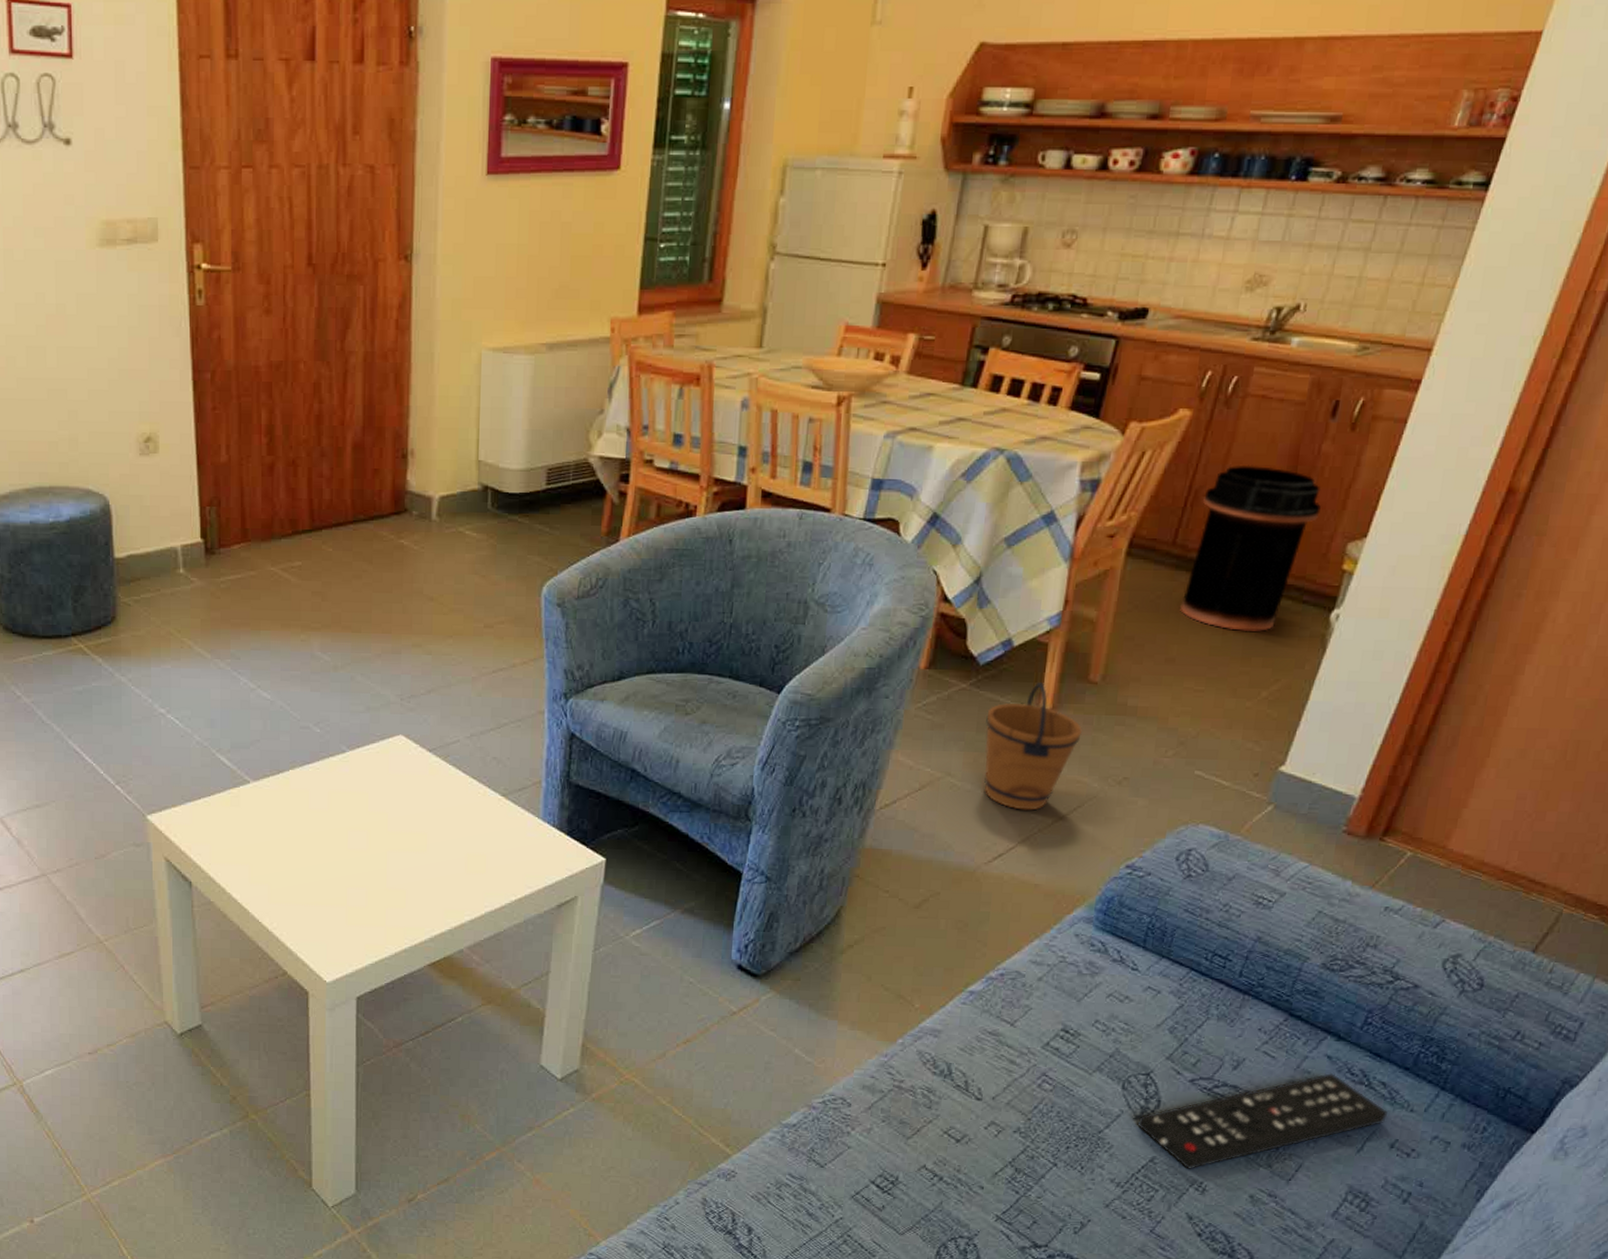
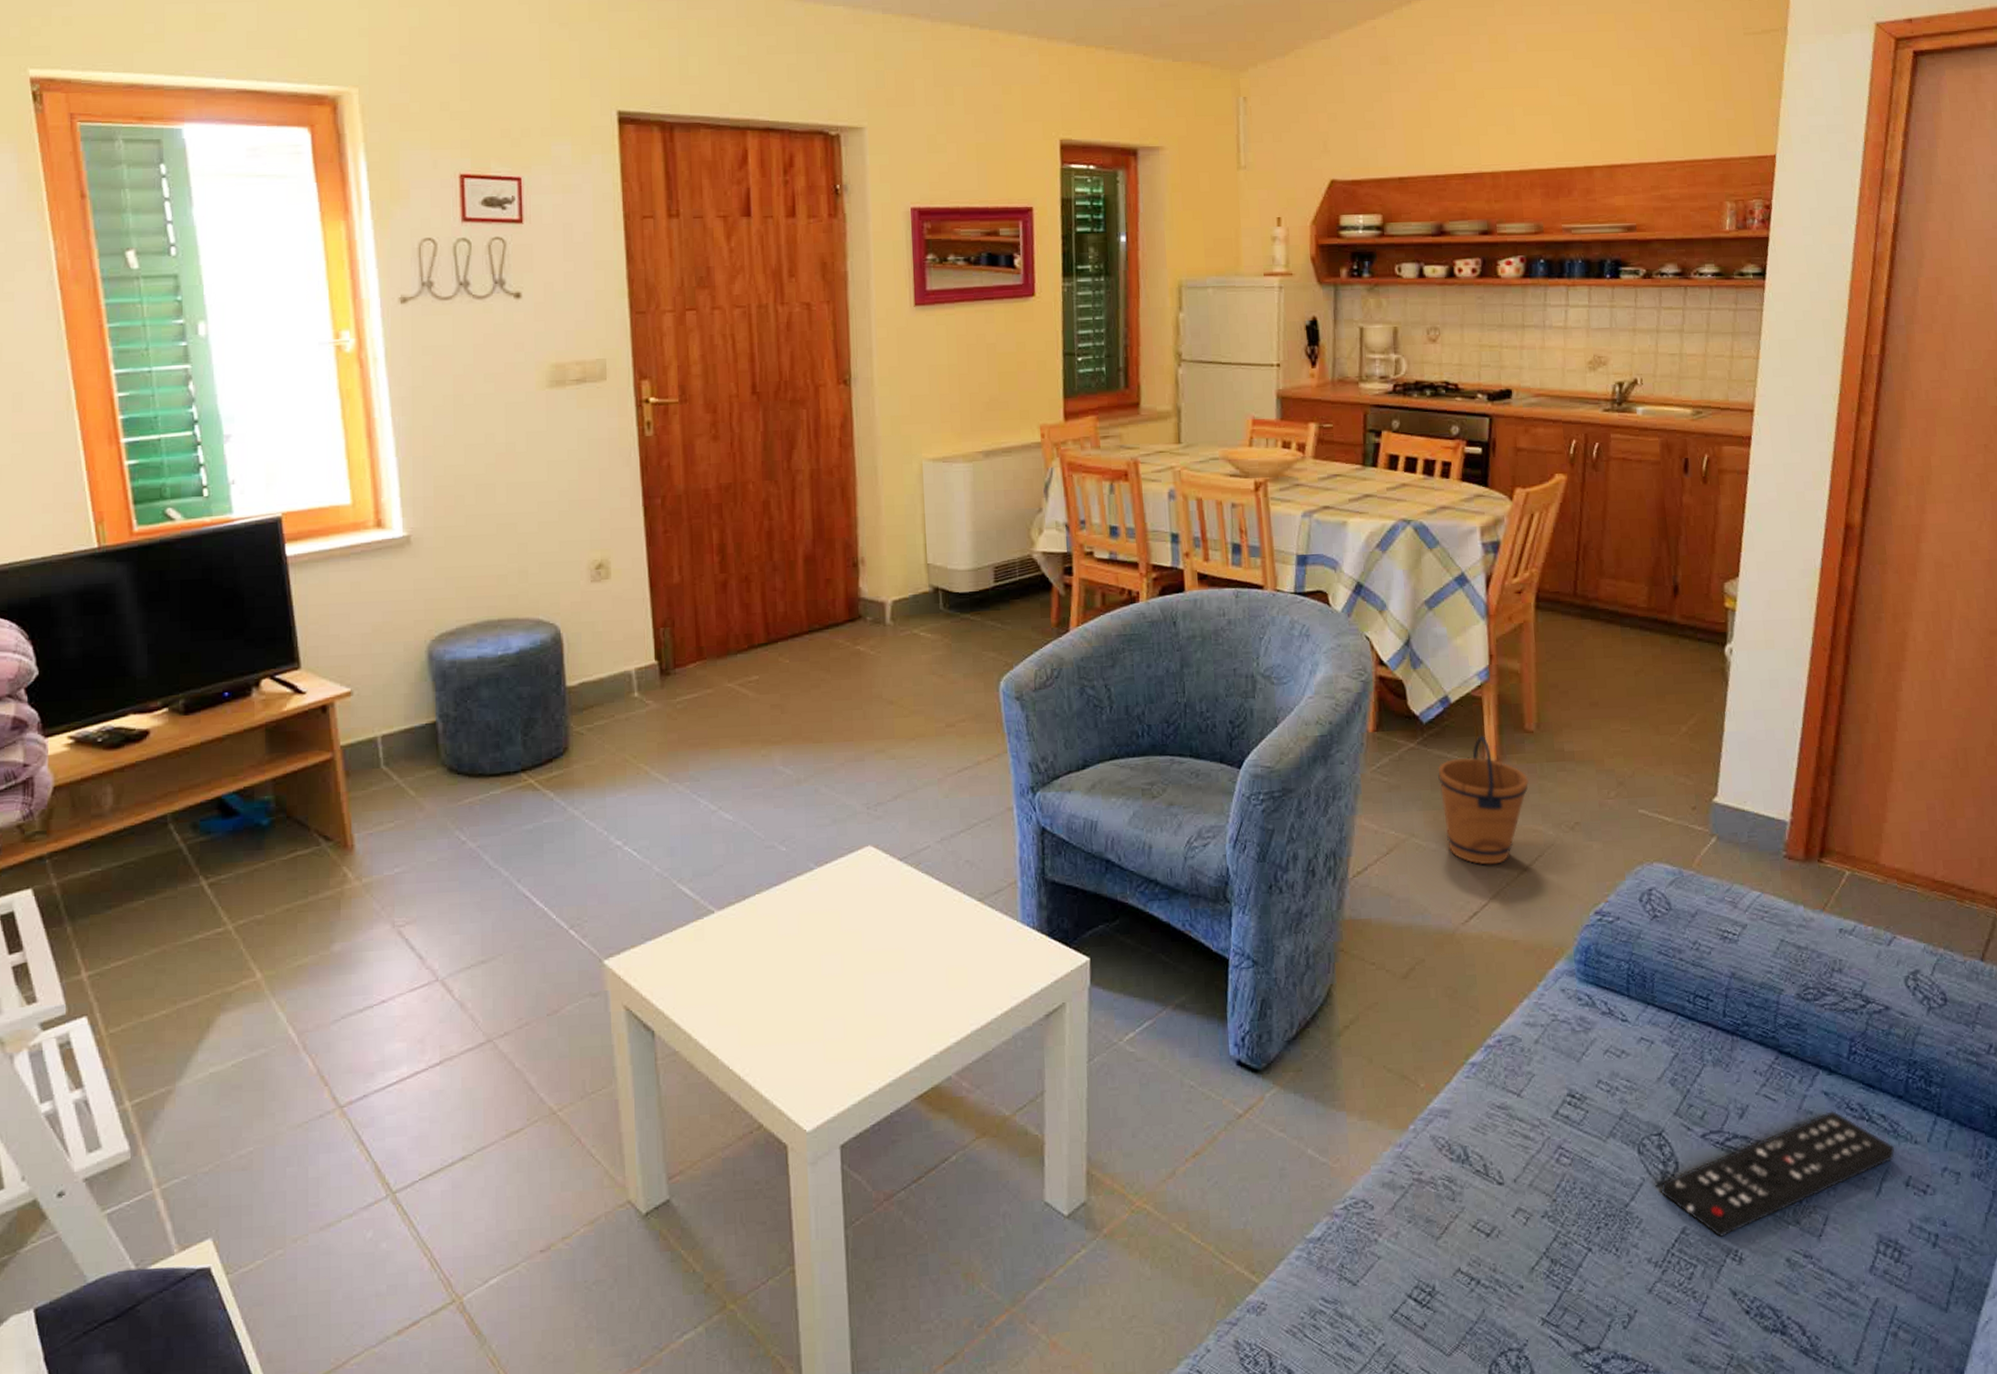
trash can: present [1180,464,1322,631] -> none [1592,519,1695,671]

